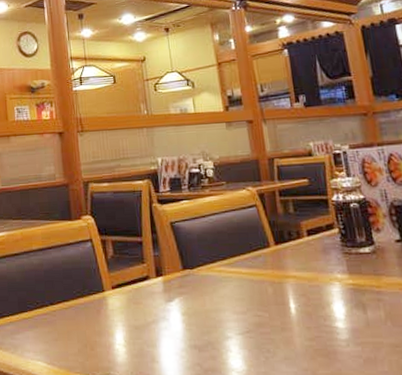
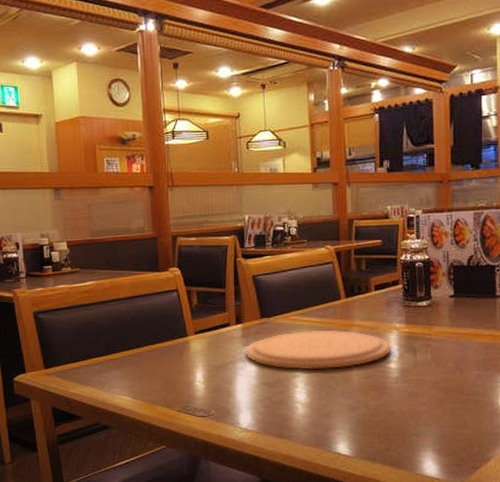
plate: none [167,281,337,331] -> present [244,329,392,370]

